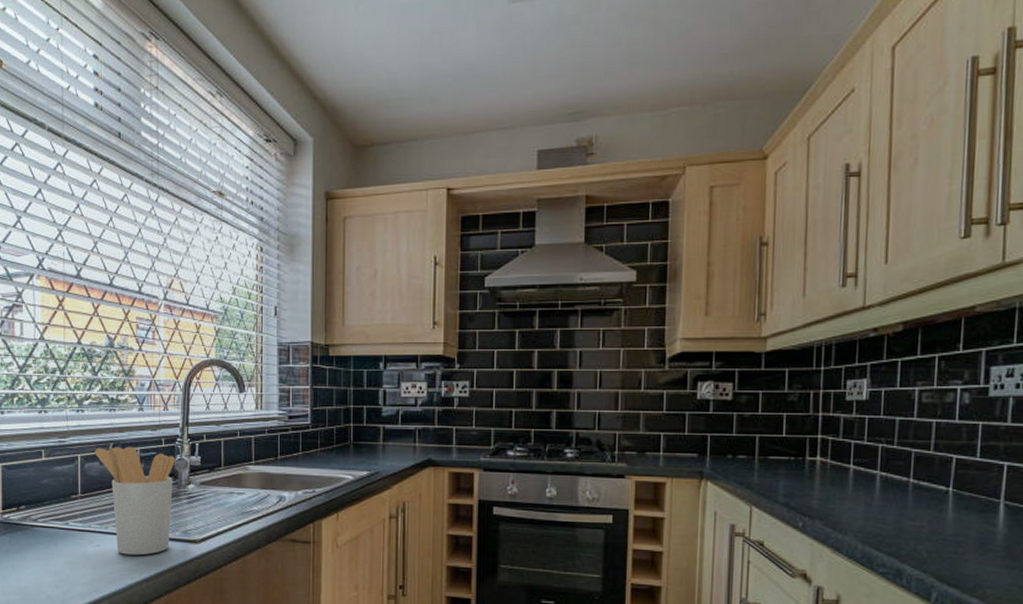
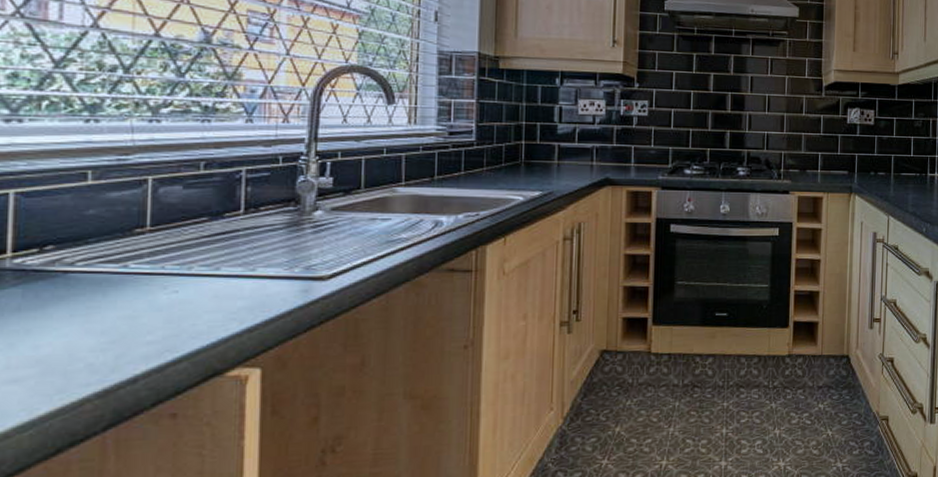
utensil holder: present [95,446,175,556] -> none [176,165,297,301]

